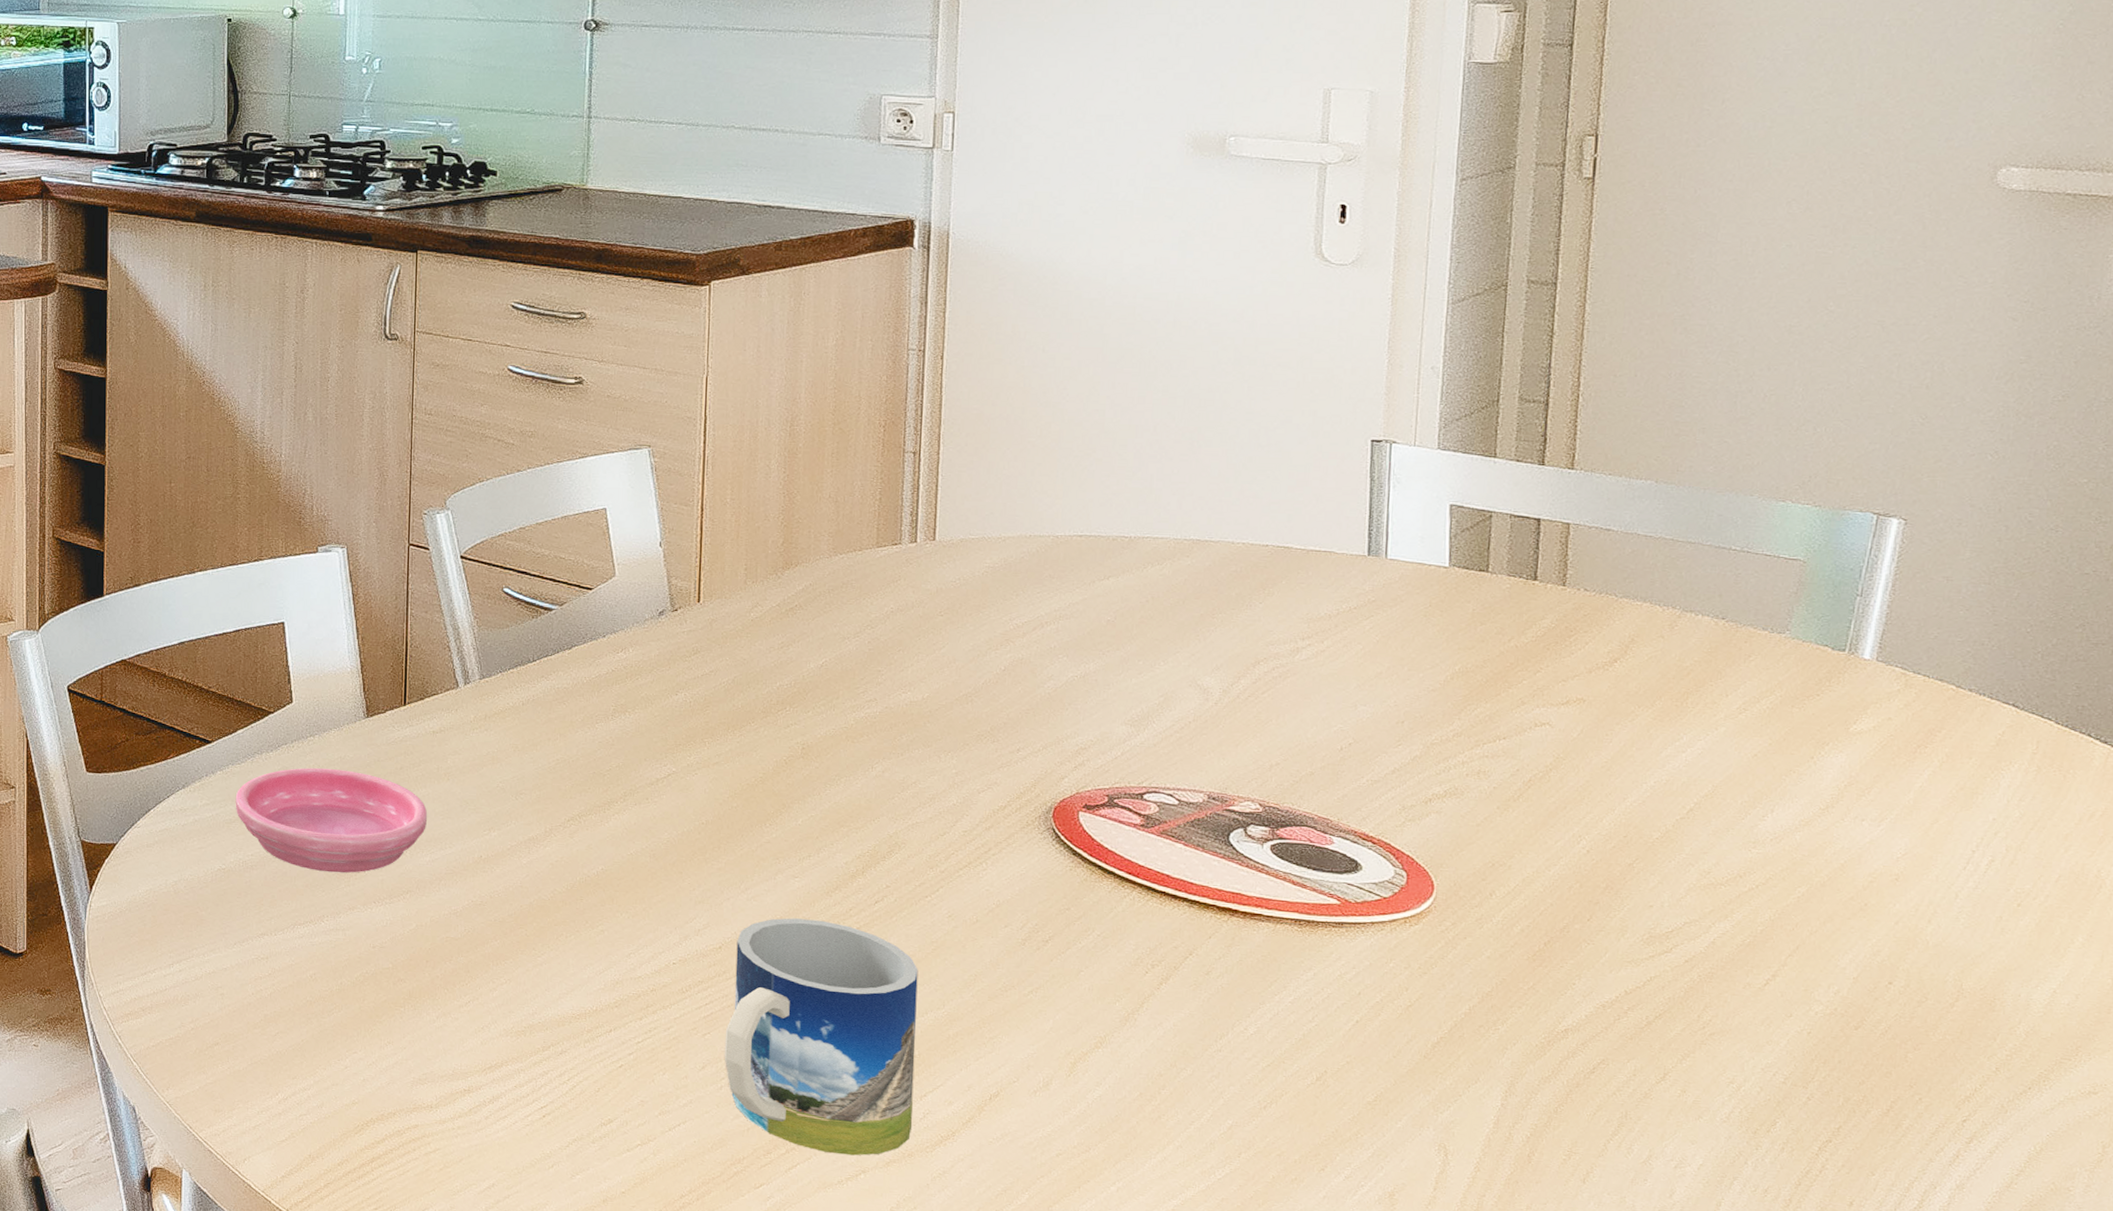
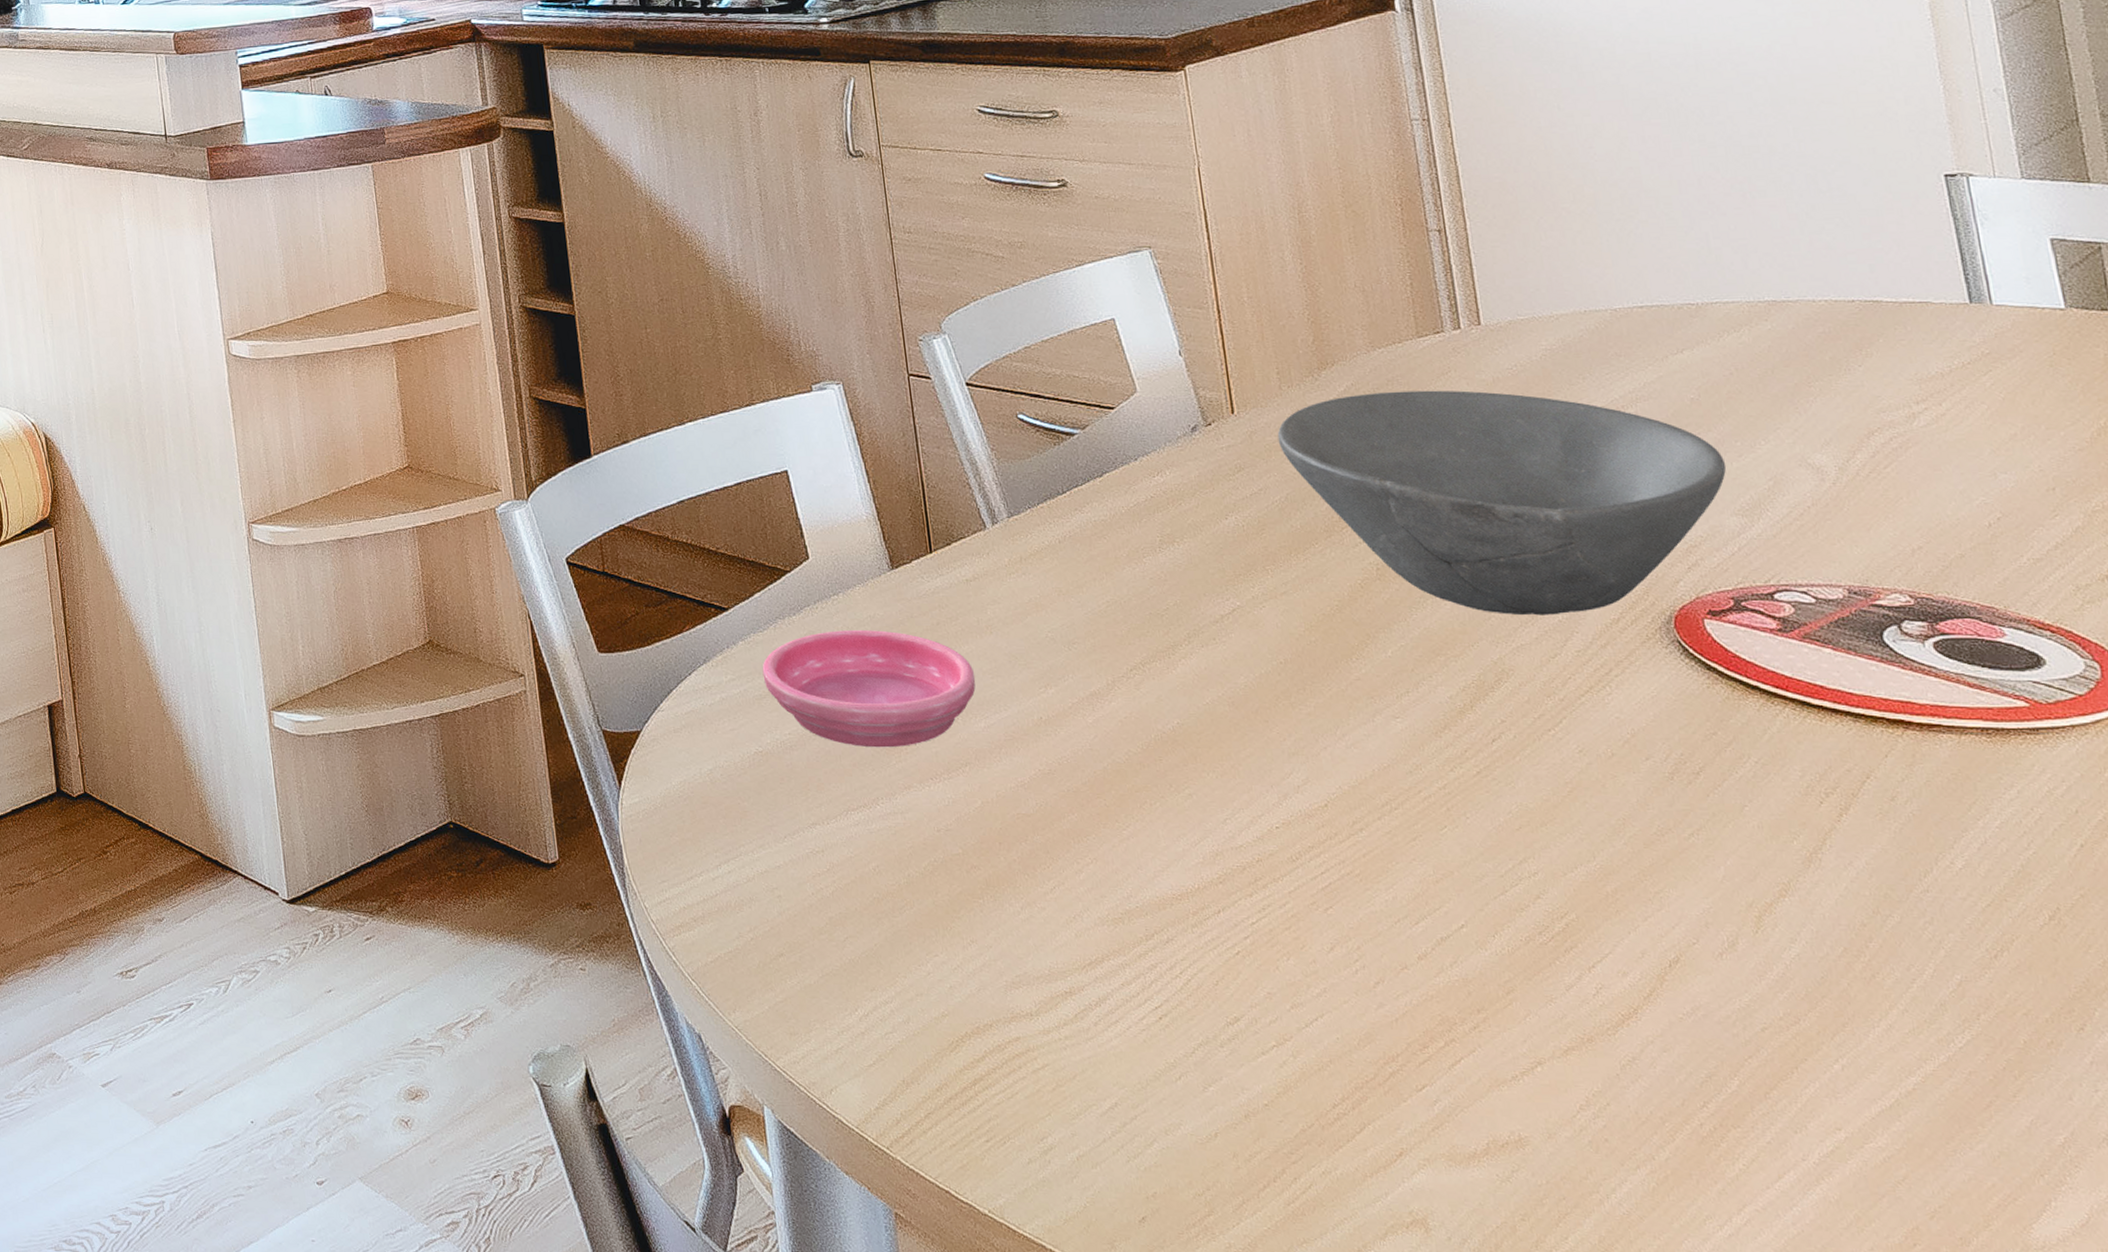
mug: present [724,918,919,1156] -> none [1343,765,1586,1045]
bowl: none [735,593,1126,799] -> present [1277,390,1727,616]

